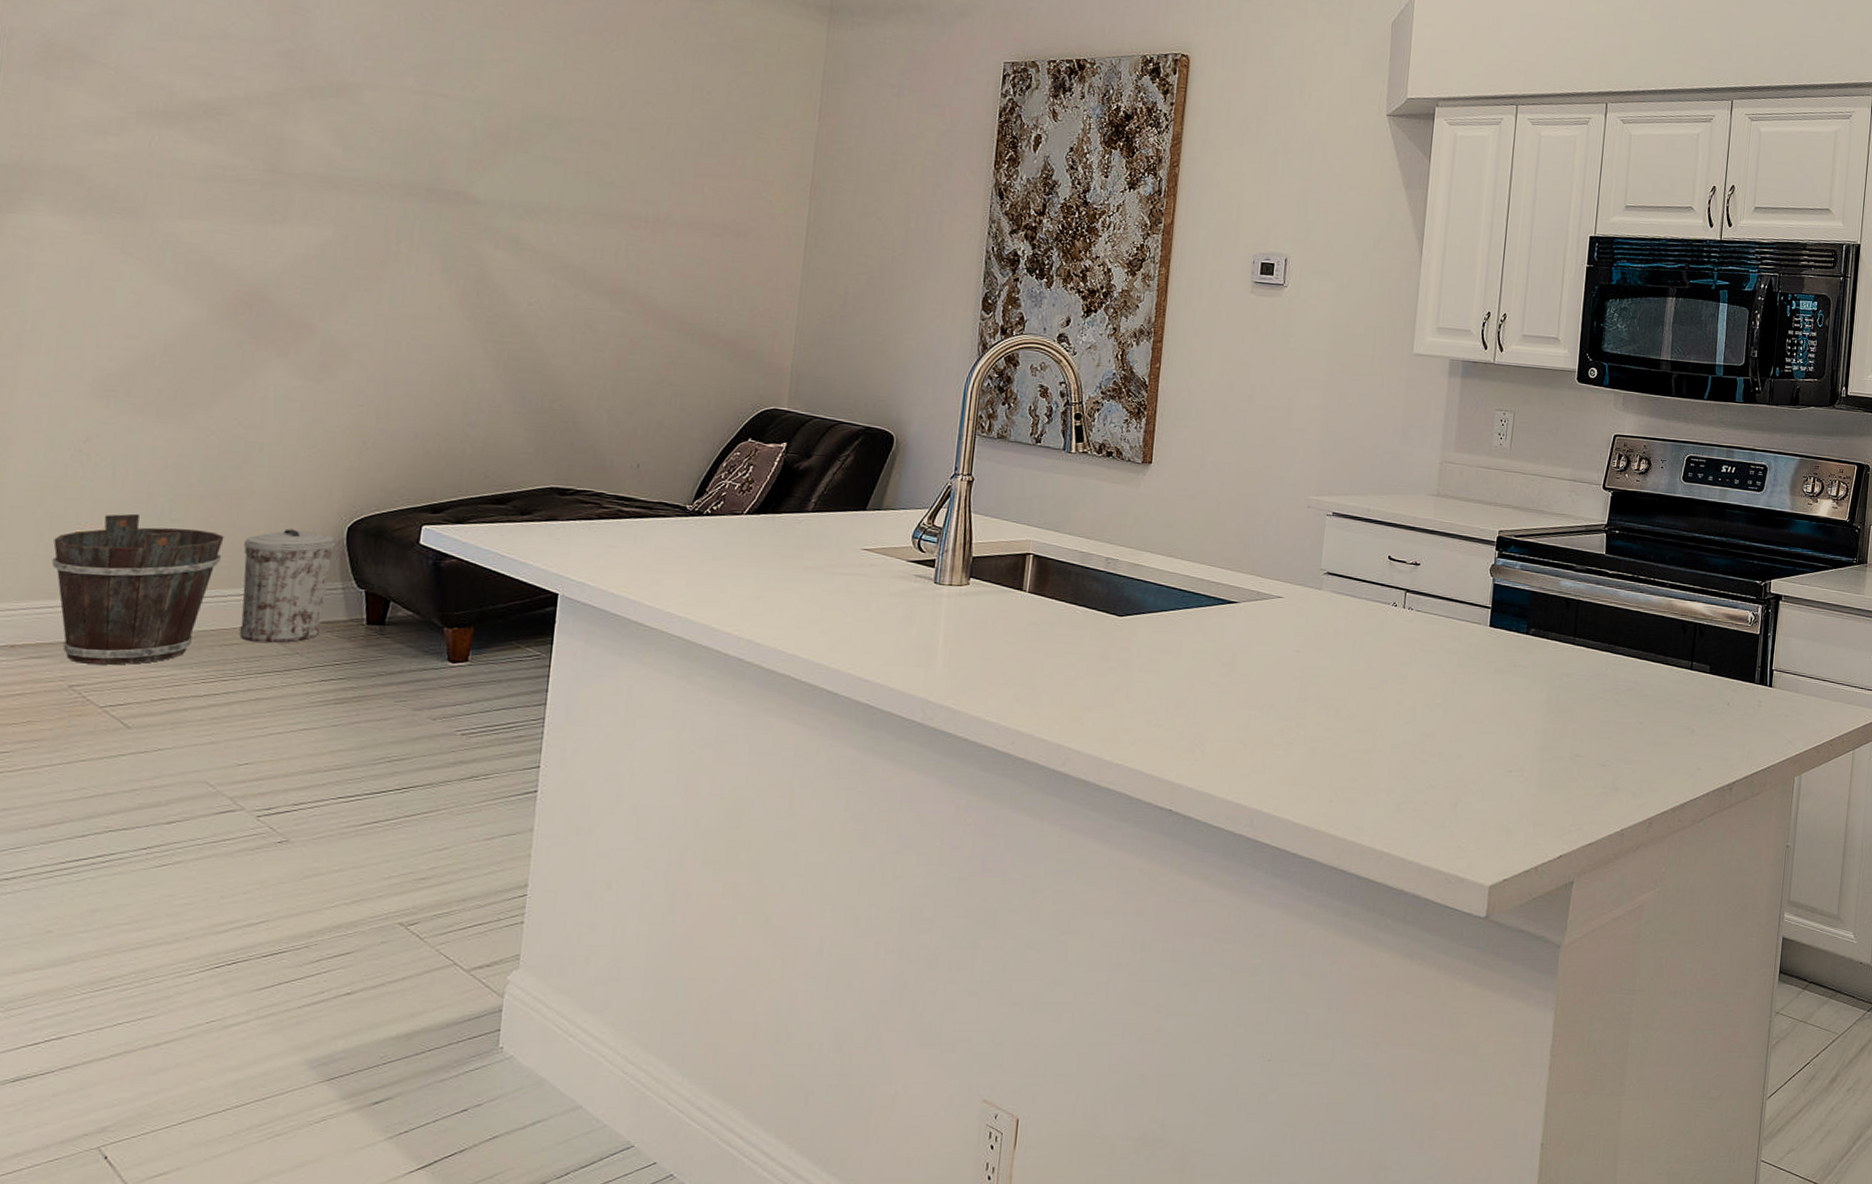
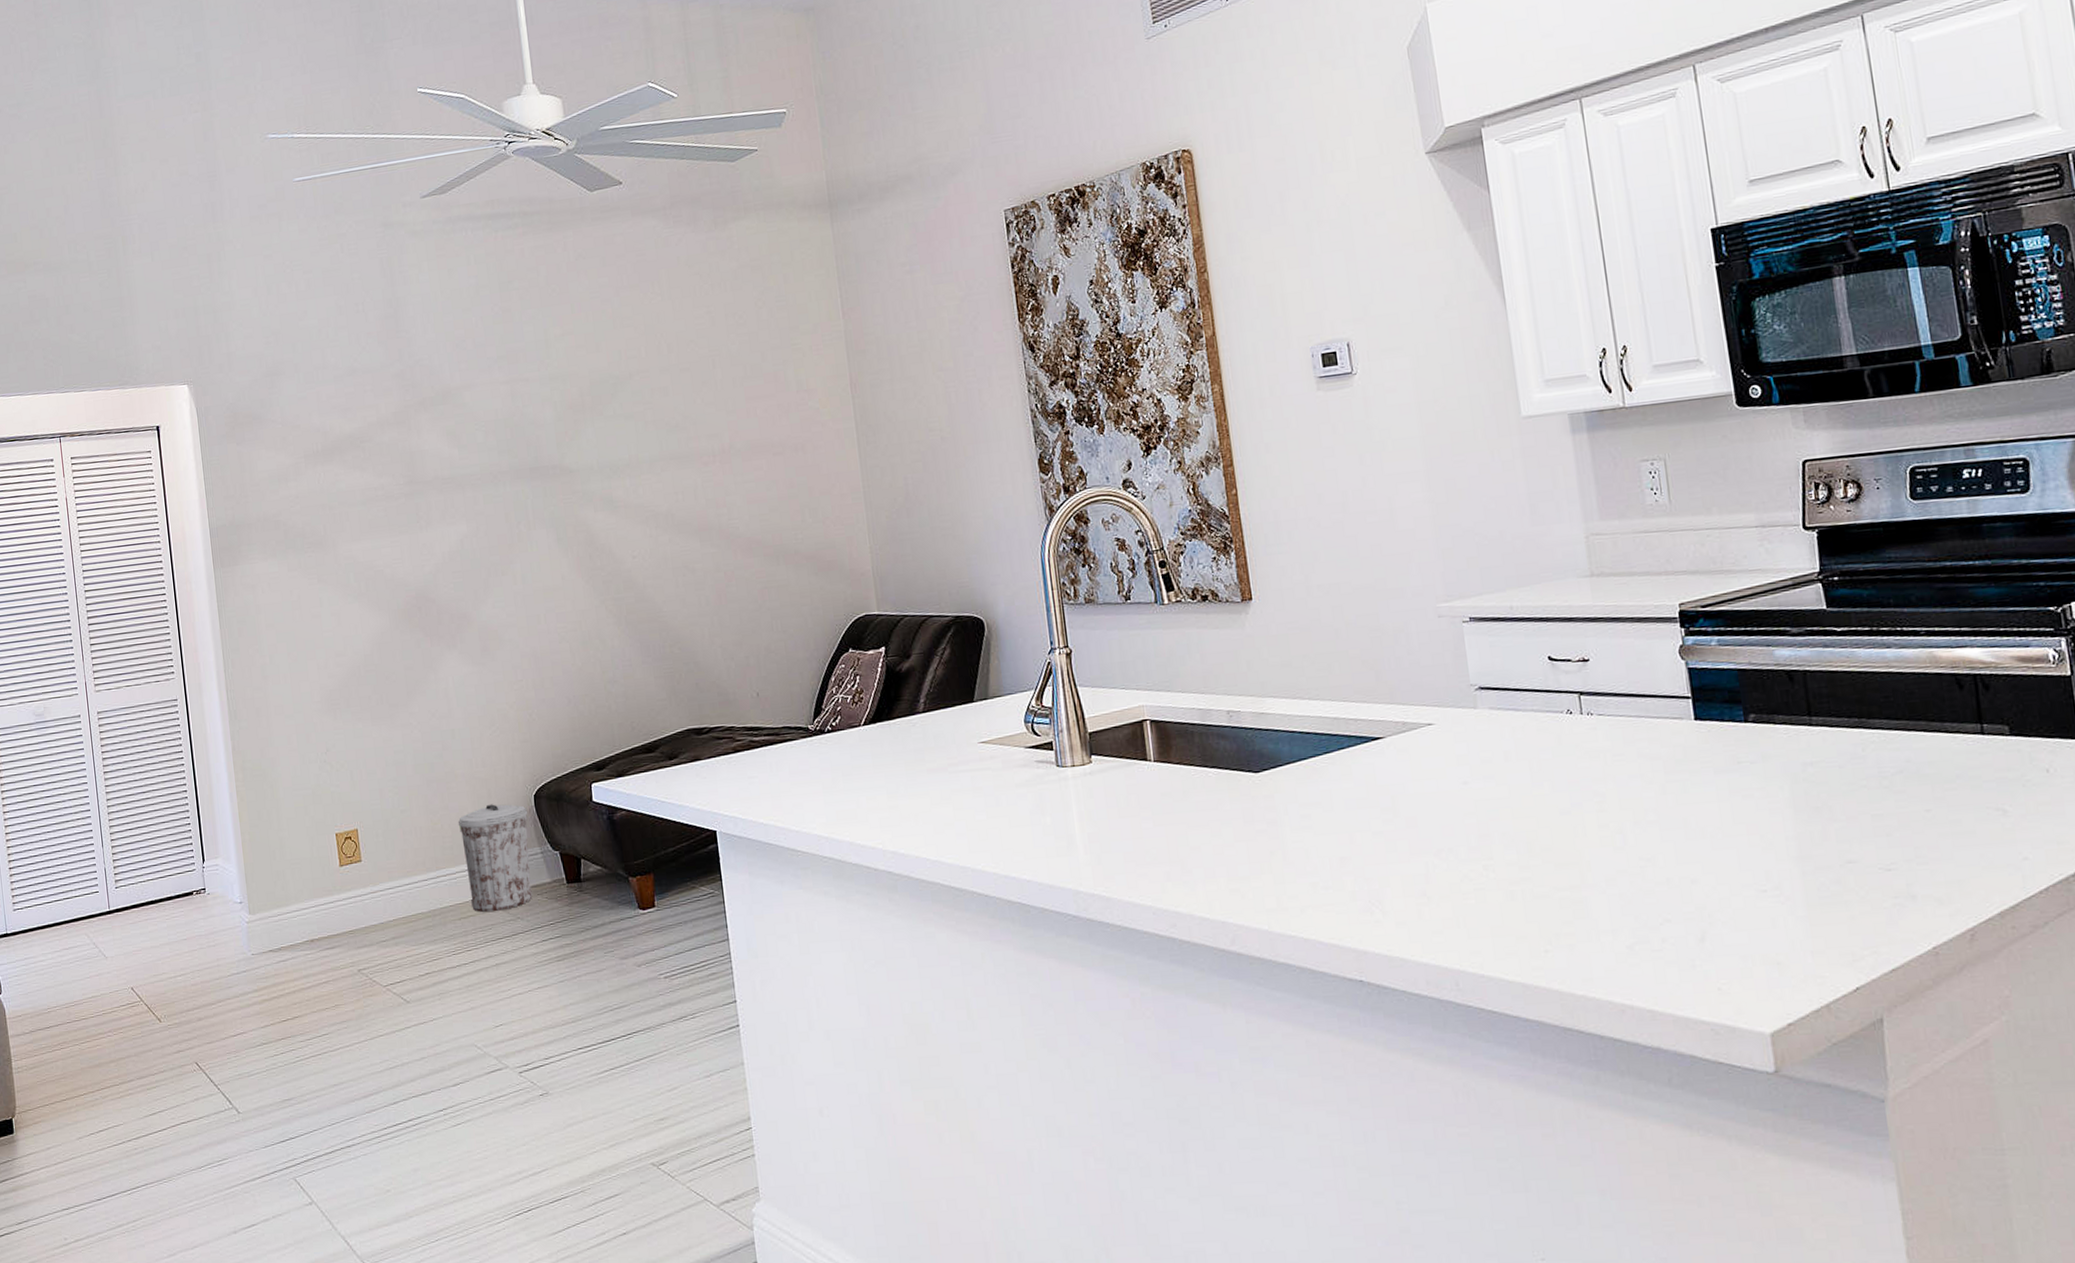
bucket: present [51,513,224,665] -> none [322,809,445,949]

